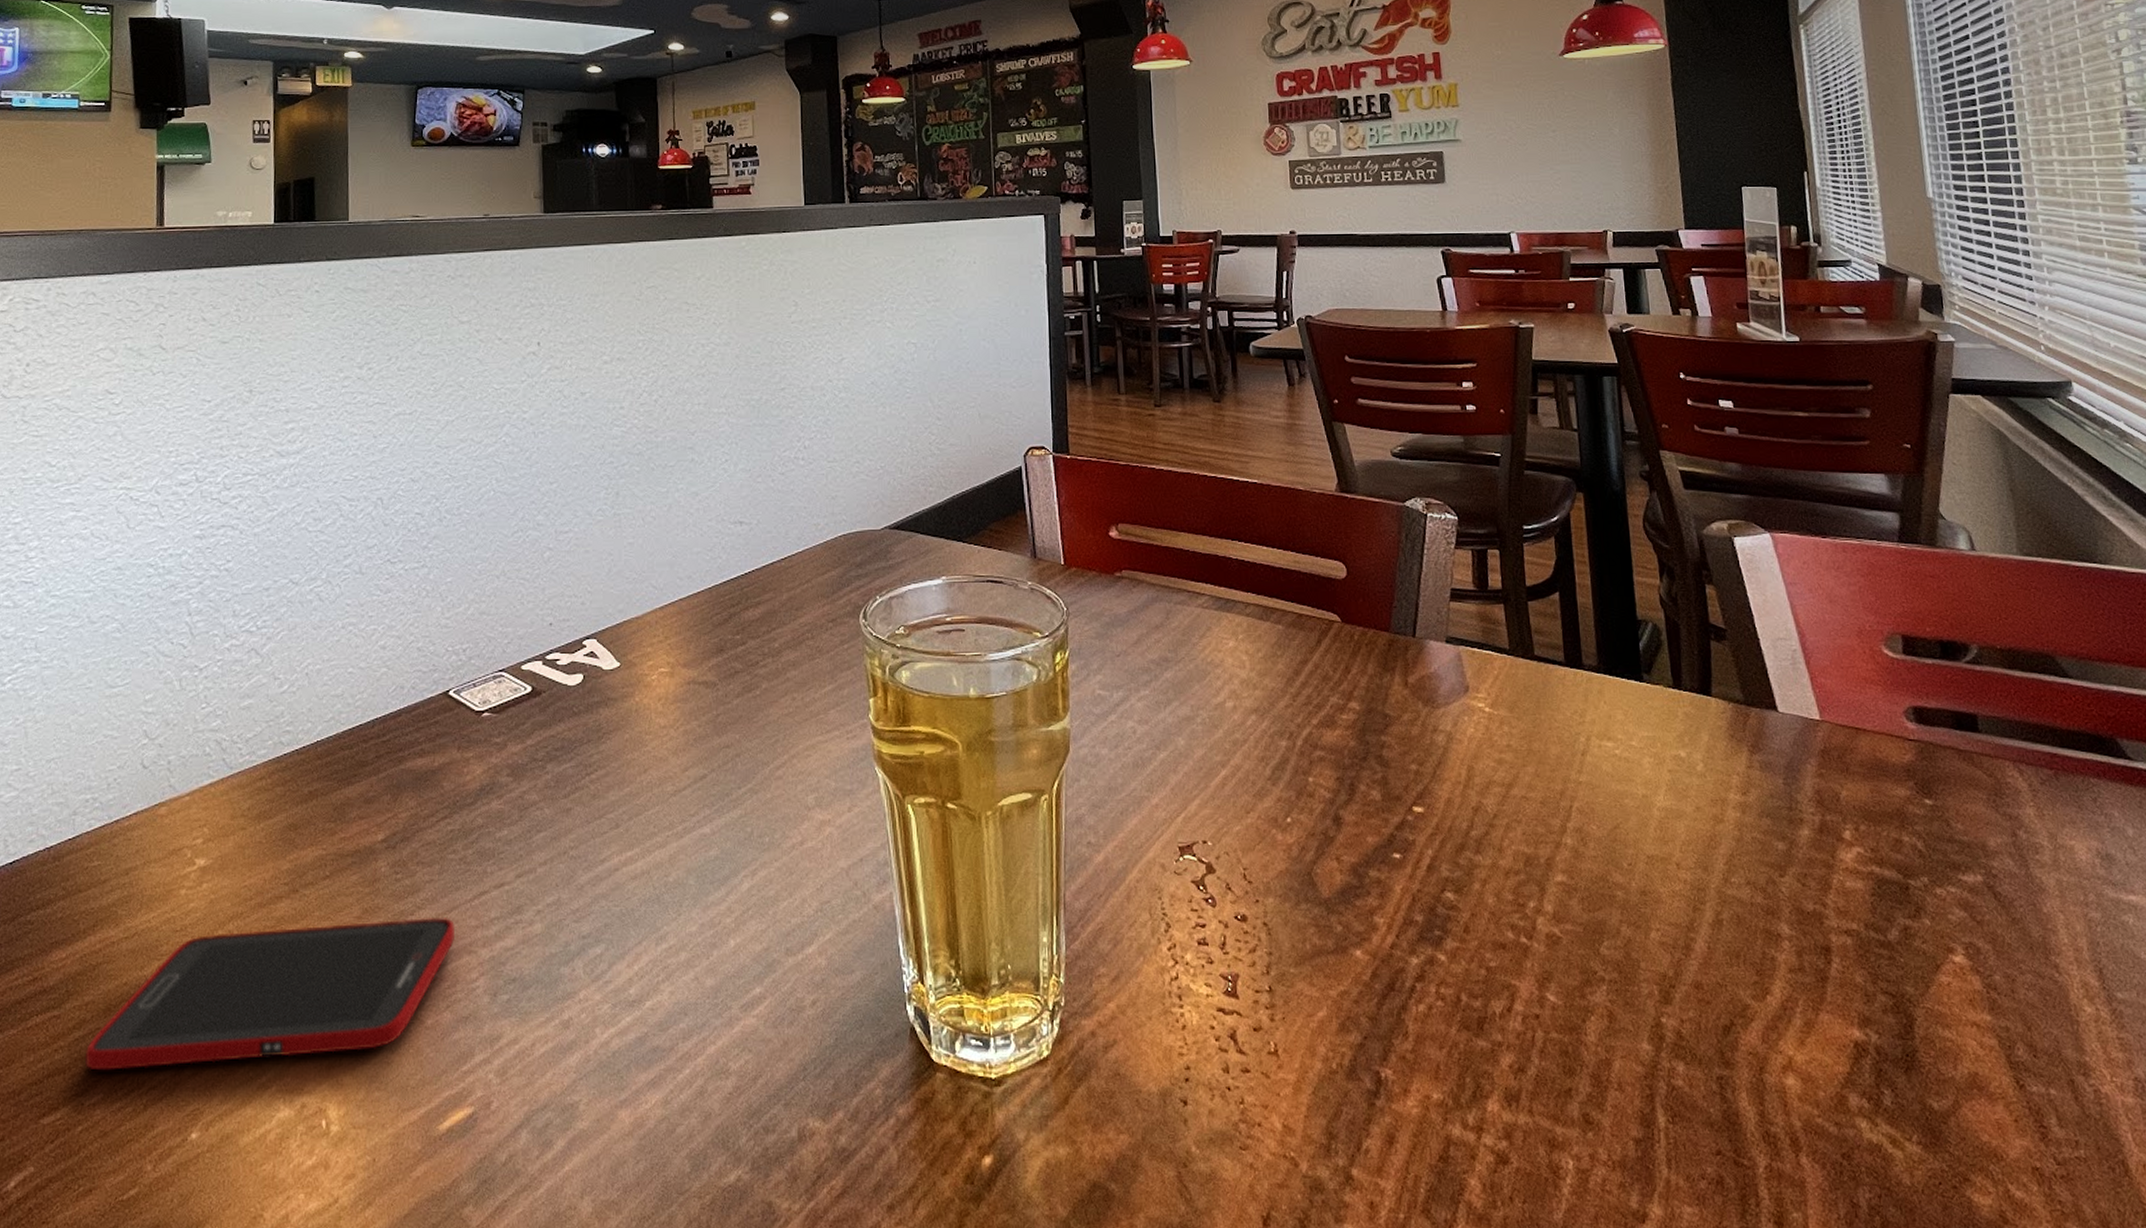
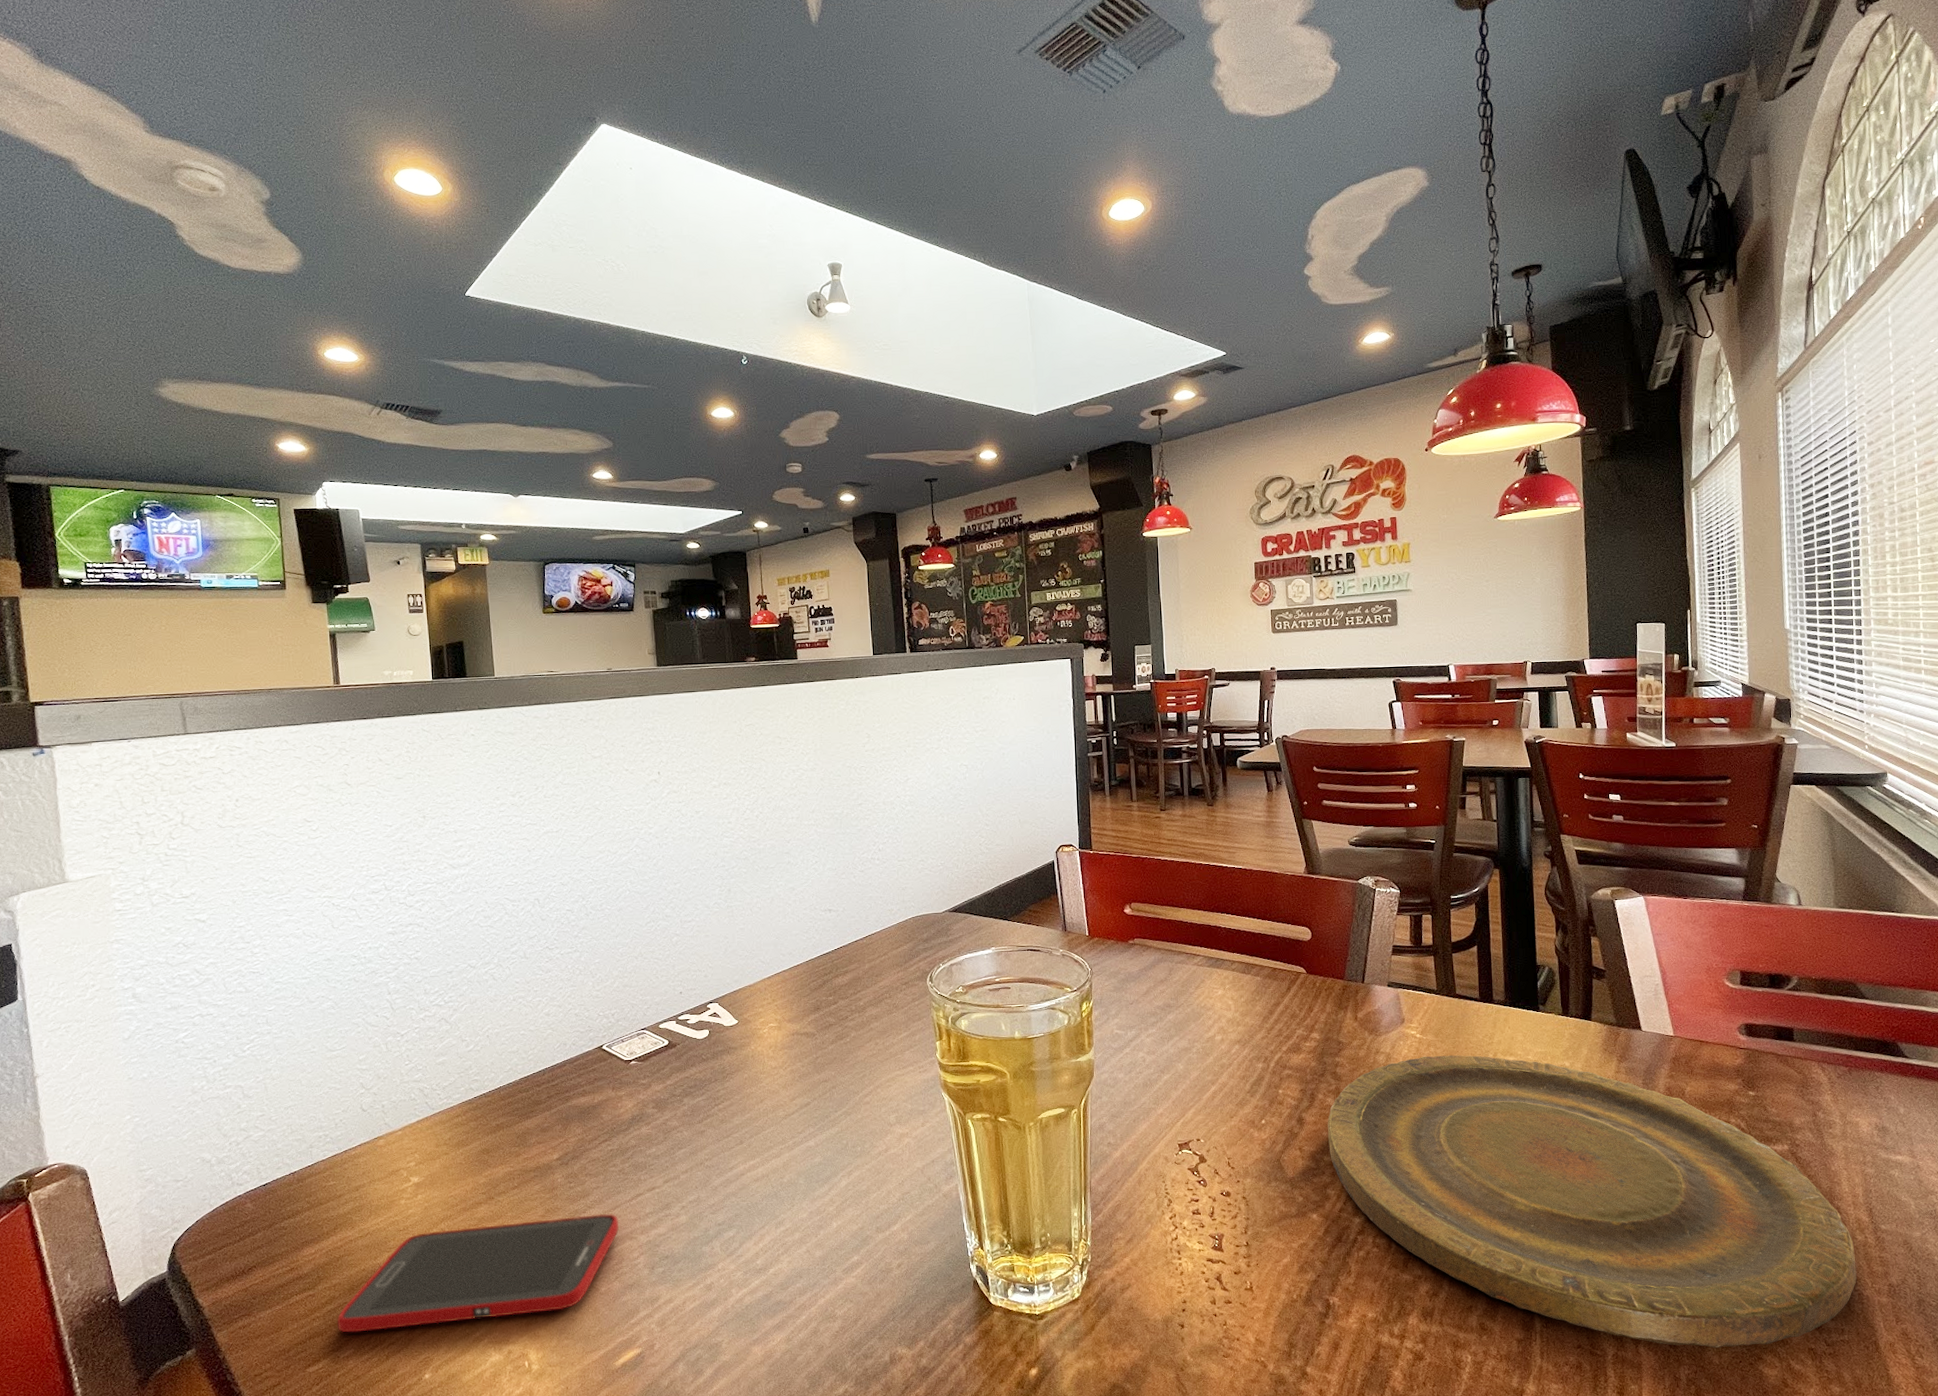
plate: none [1372,736,2090,1163] -> present [1327,1054,1857,1348]

